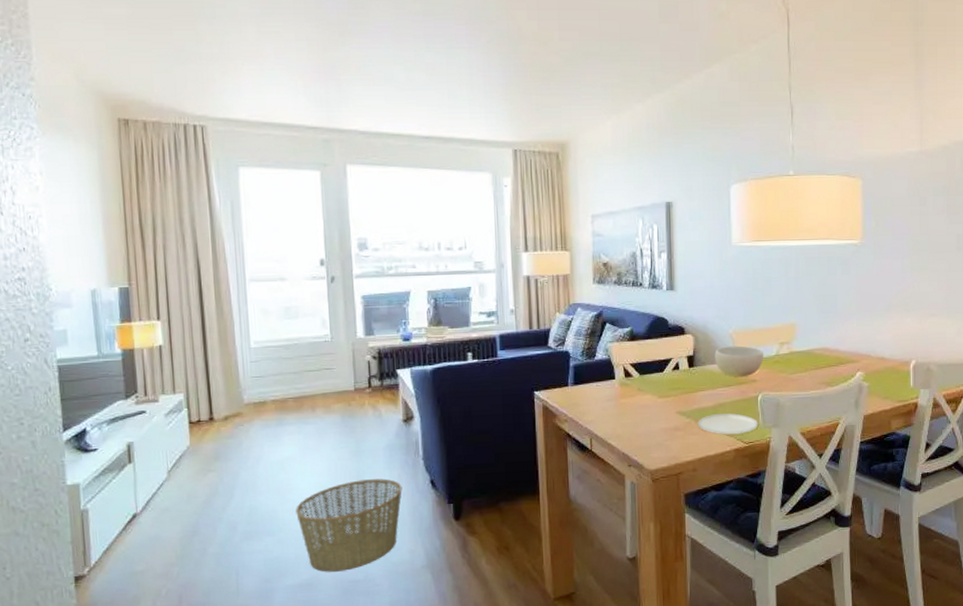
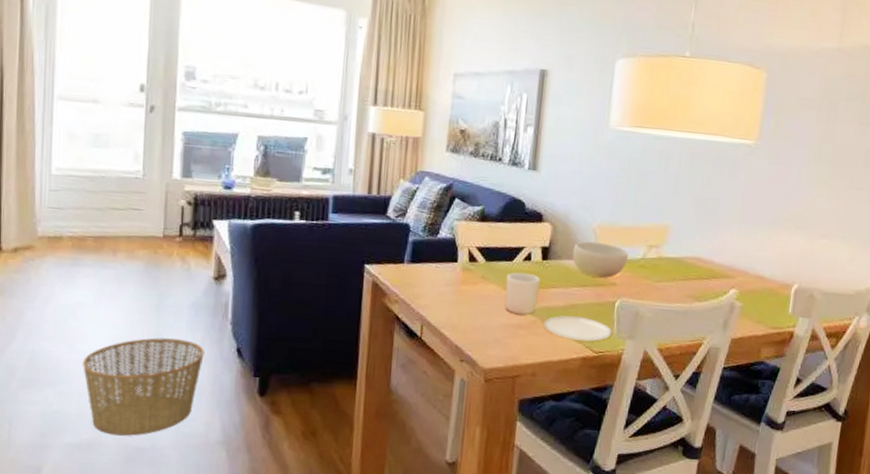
mug: none [659,380,690,418] -> present [504,272,540,315]

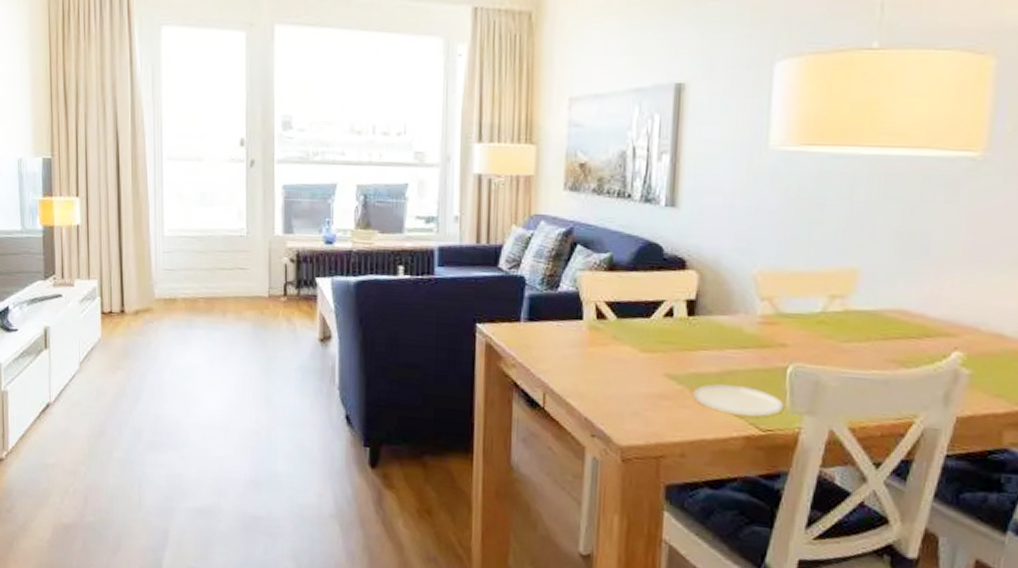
basket: present [83,337,205,436] -> none [200,402,314,504]
mug: present [504,272,540,315] -> none [642,331,686,382]
bowl: present [572,241,629,278] -> none [727,292,804,338]

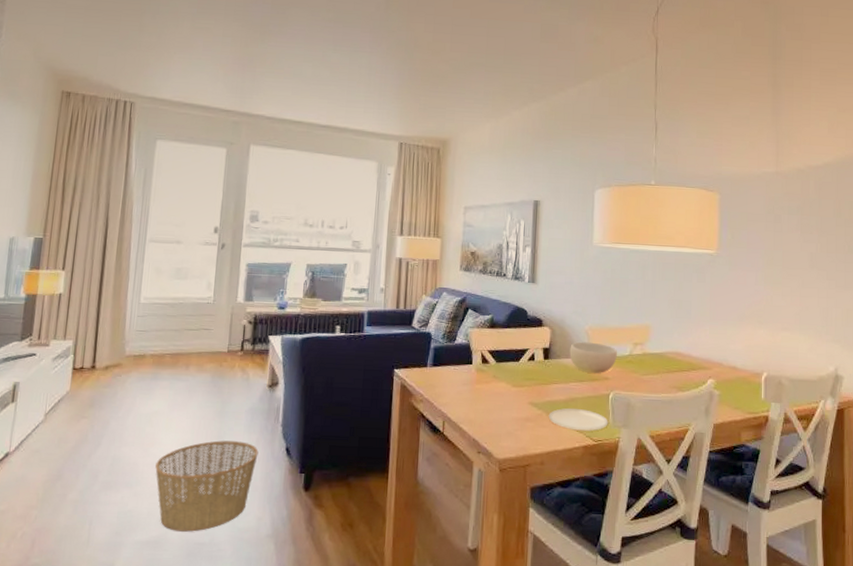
basket: none [200,402,314,504] -> present [155,440,259,532]
bowl: none [727,292,804,338] -> present [570,341,618,373]

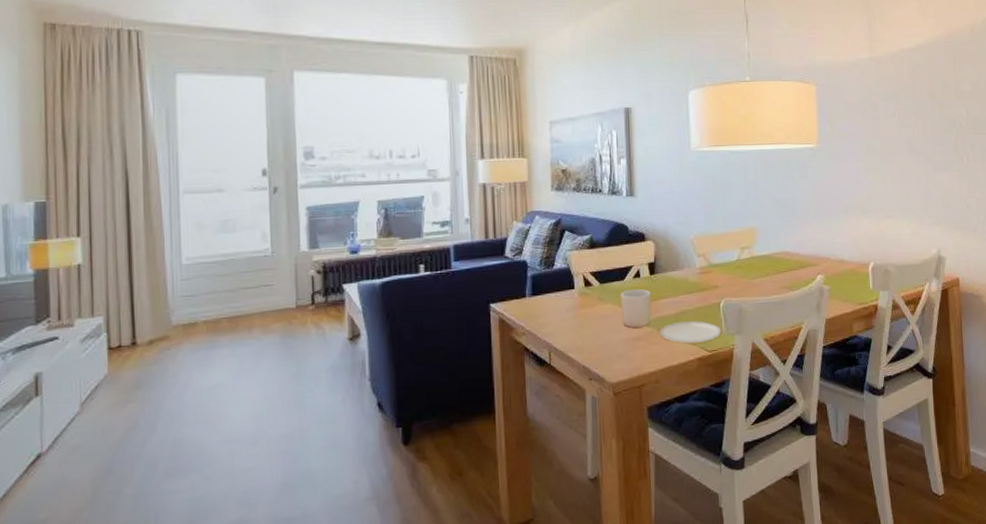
basket: present [155,440,259,532] -> none [226,403,346,510]
mug: none [513,371,543,408] -> present [620,288,652,328]
bowl: present [570,341,618,373] -> none [676,251,726,283]

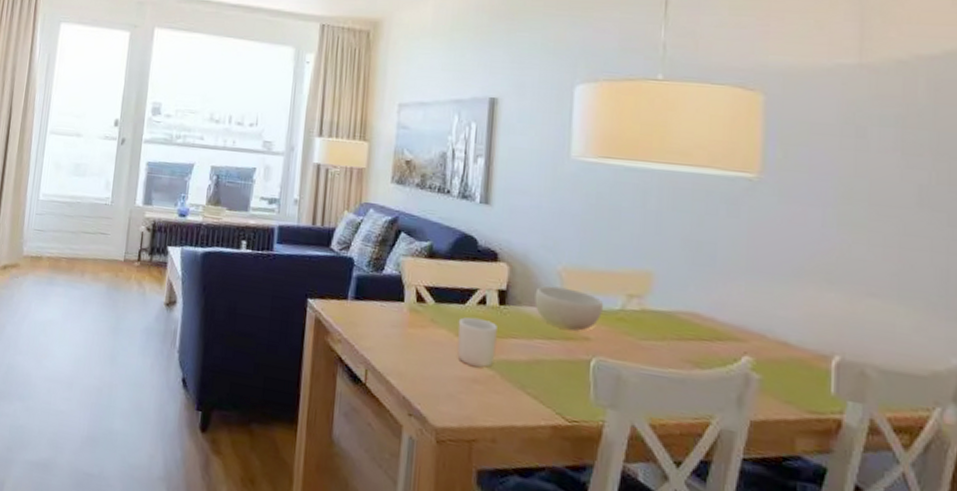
plate: present [659,321,722,344] -> none [503,371,589,408]
bowl: none [676,251,726,283] -> present [534,285,604,331]

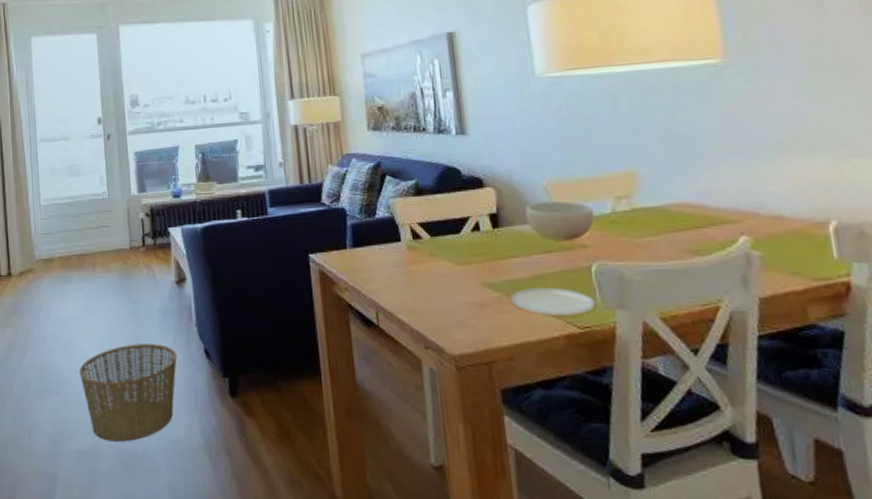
basket: none [47,360,153,460] -> present [79,344,177,442]
mug: present [457,317,497,368] -> none [456,244,498,290]
plate: none [503,371,589,408] -> present [510,288,596,316]

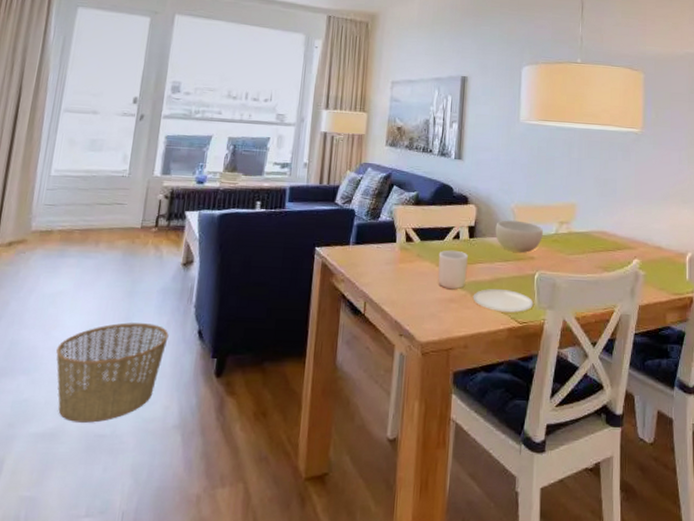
mug: none [456,244,498,290] -> present [437,250,468,289]

